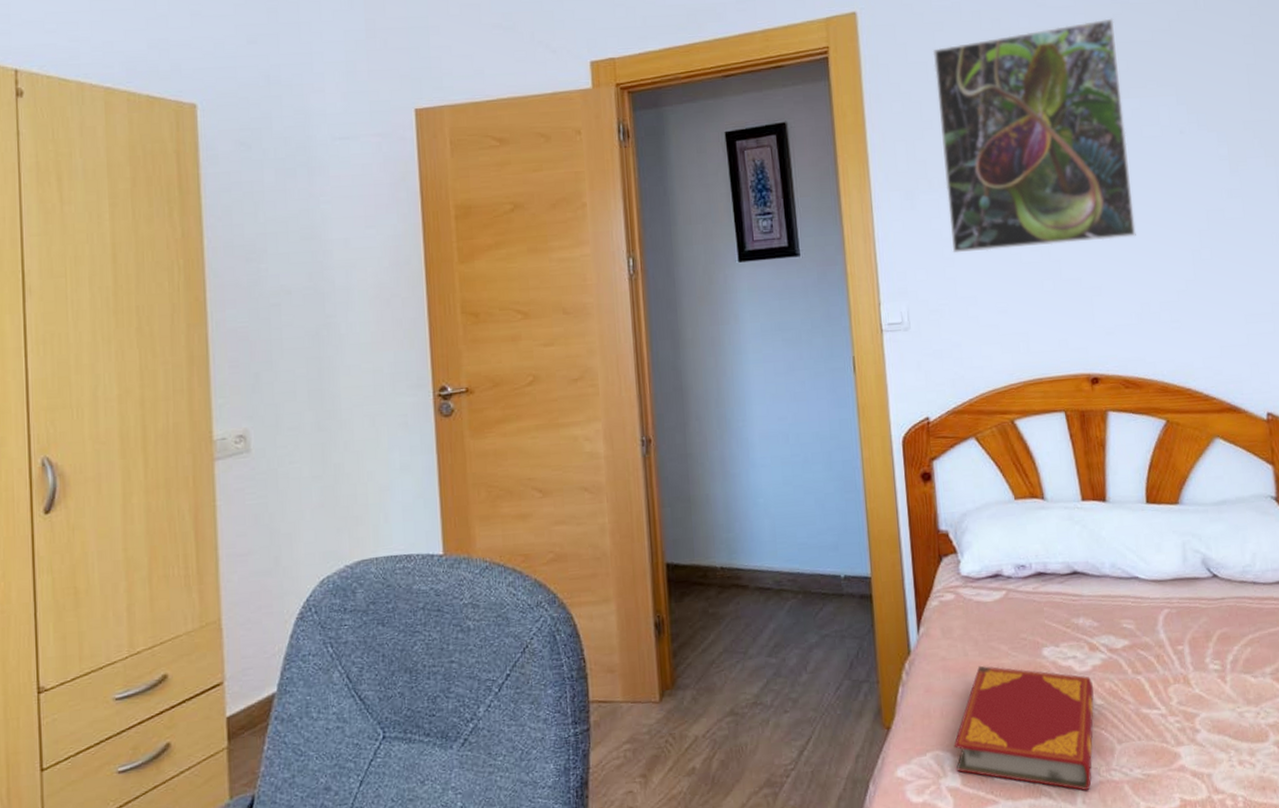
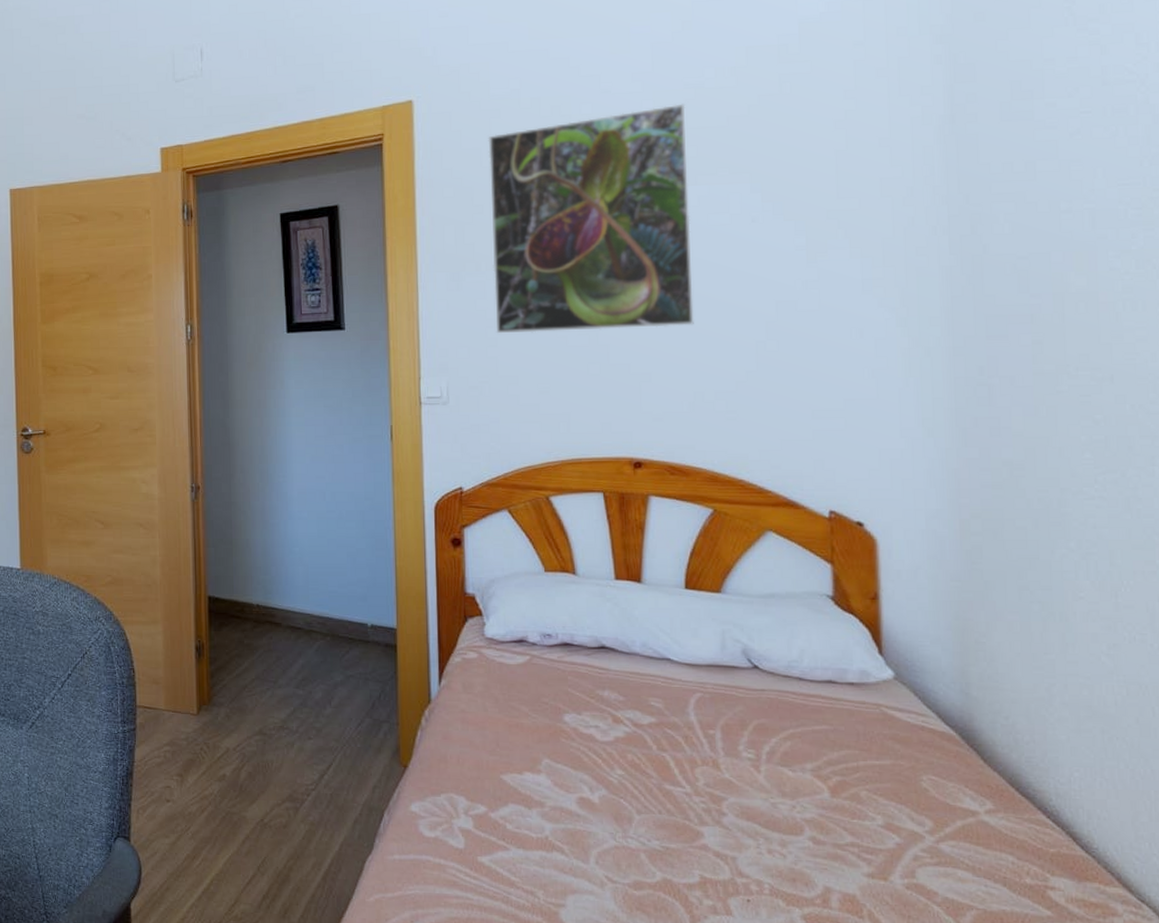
hardback book: present [954,665,1094,791] -> none [468,722,615,853]

